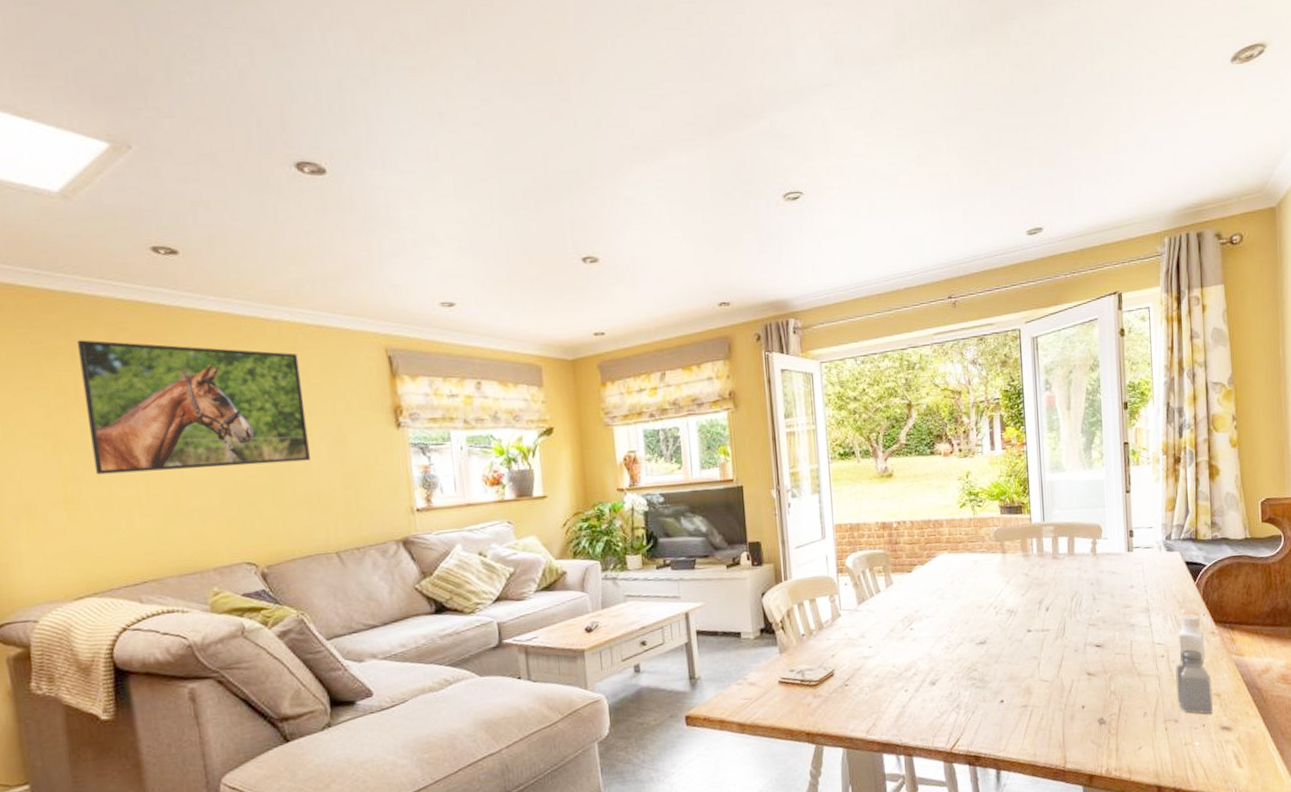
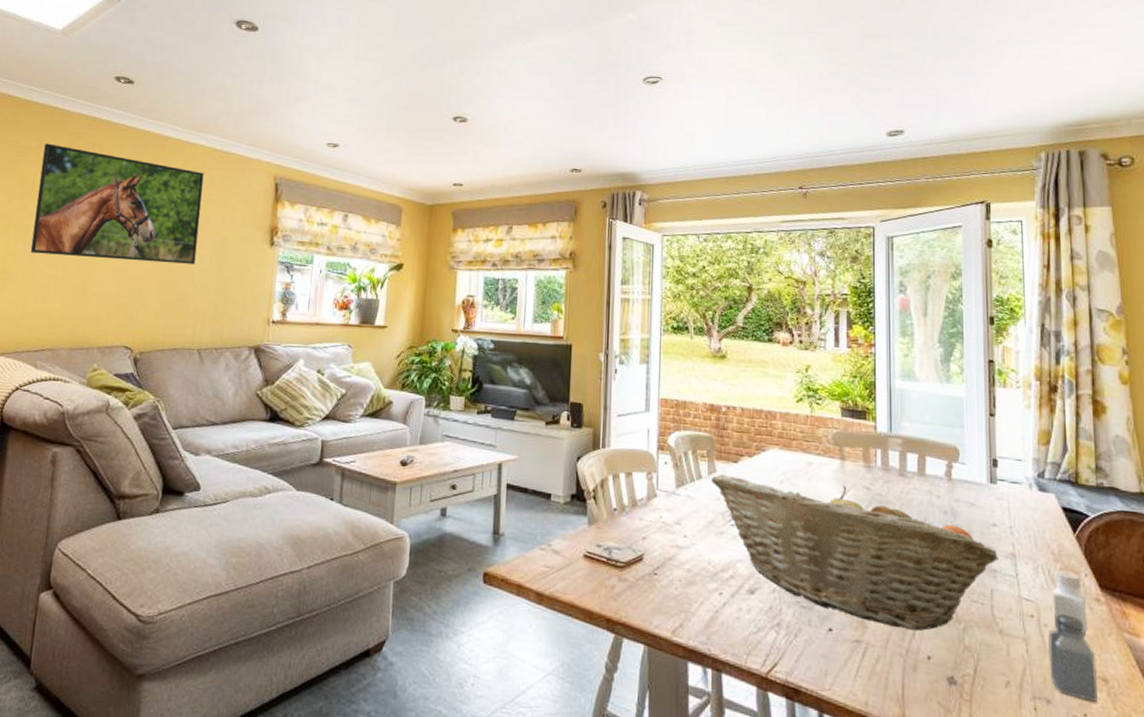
fruit basket: none [889,576,1136,688] -> present [711,474,998,631]

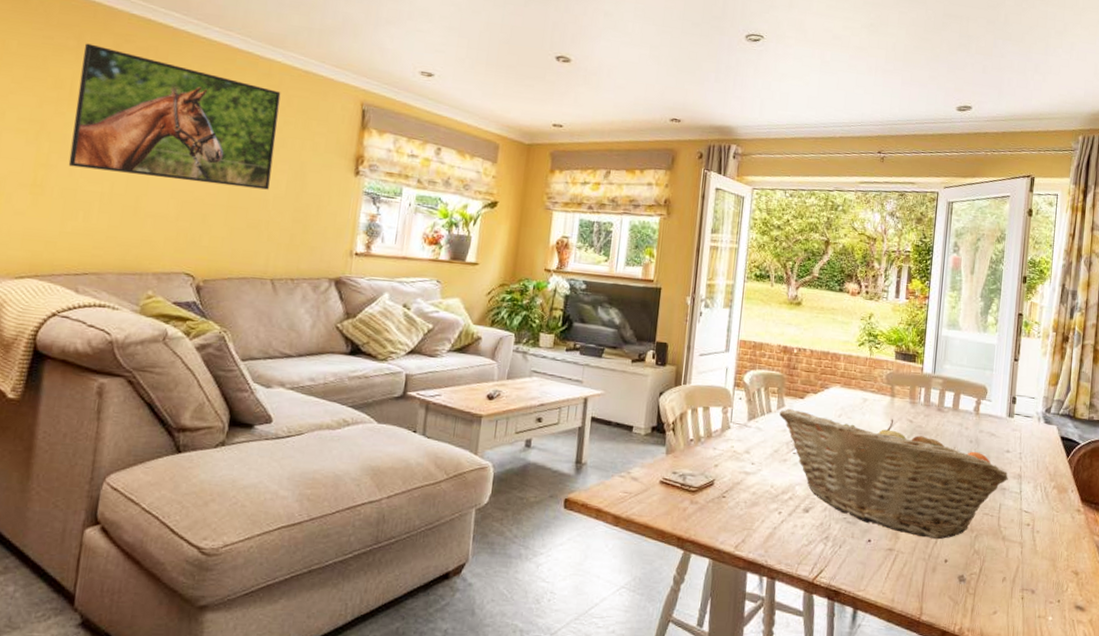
saltshaker: present [1048,613,1098,702] -> none [1036,522,1072,590]
pepper shaker: present [1052,570,1088,636] -> none [1044,487,1070,540]

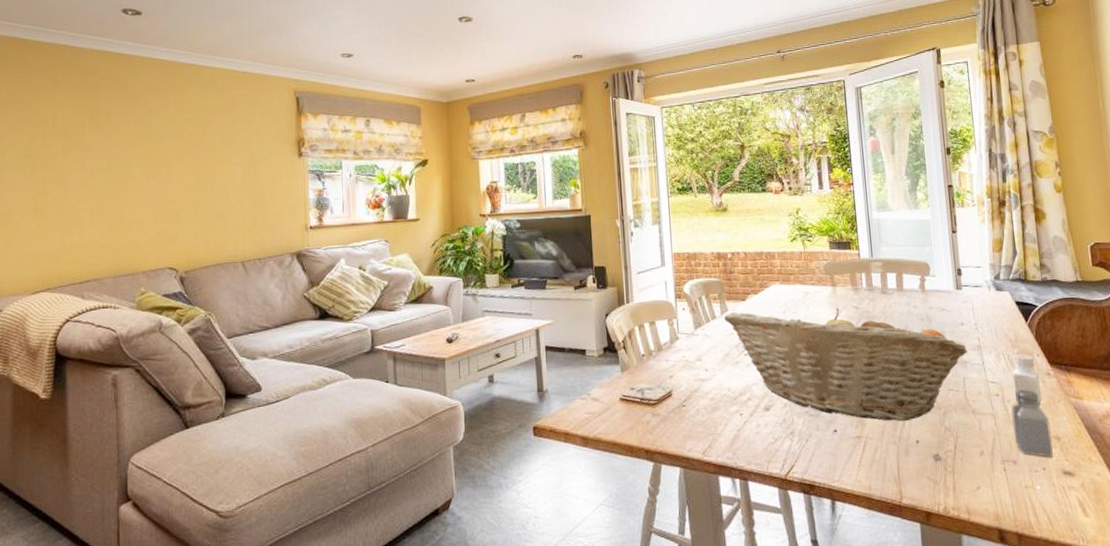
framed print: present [68,43,281,190] -> none [59,81,227,190]
saltshaker: none [1036,522,1072,590] -> present [1011,389,1053,457]
pepper shaker: none [1044,487,1070,540] -> present [1012,354,1042,405]

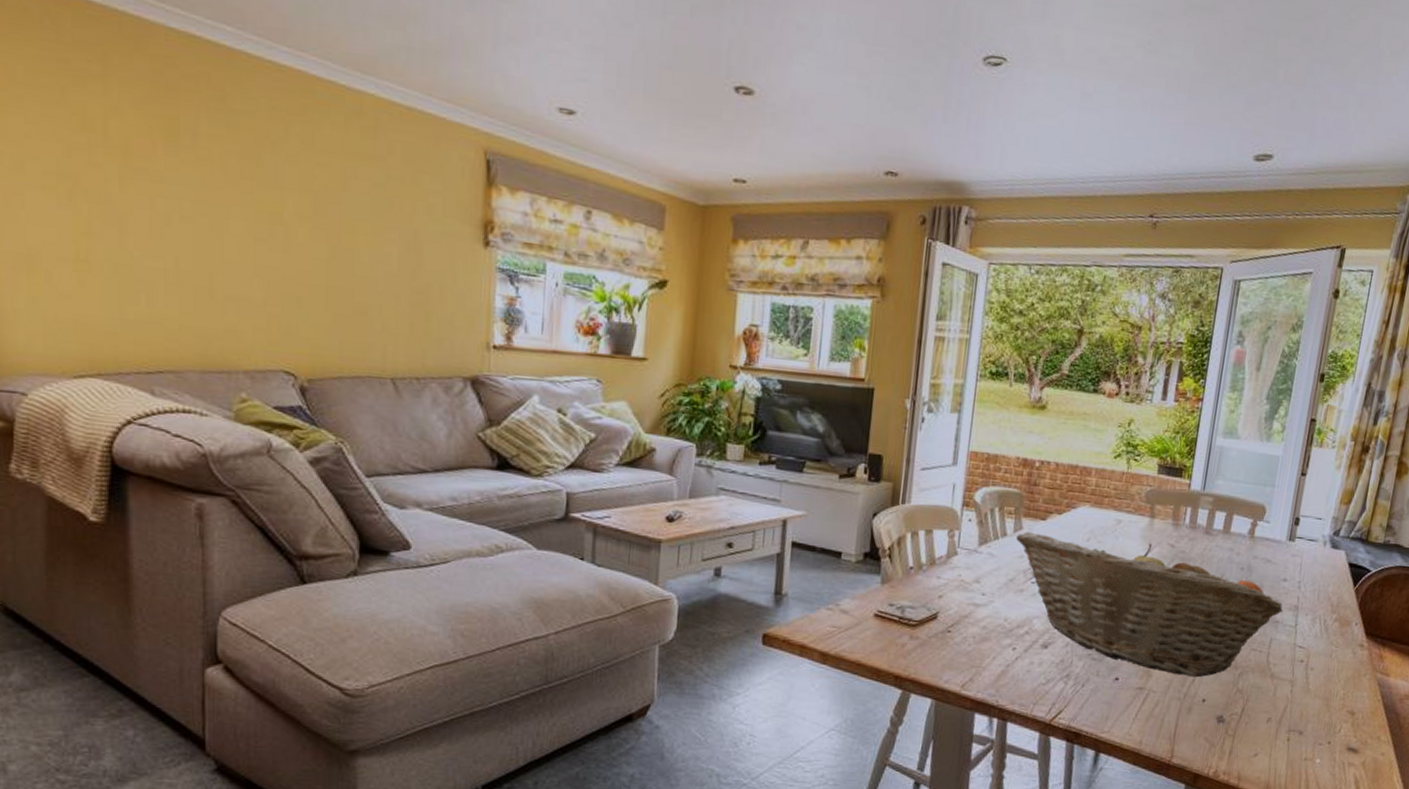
saltshaker: present [1011,389,1053,457] -> none [1307,658,1349,731]
pepper shaker: present [1012,354,1042,405] -> none [1319,620,1352,677]

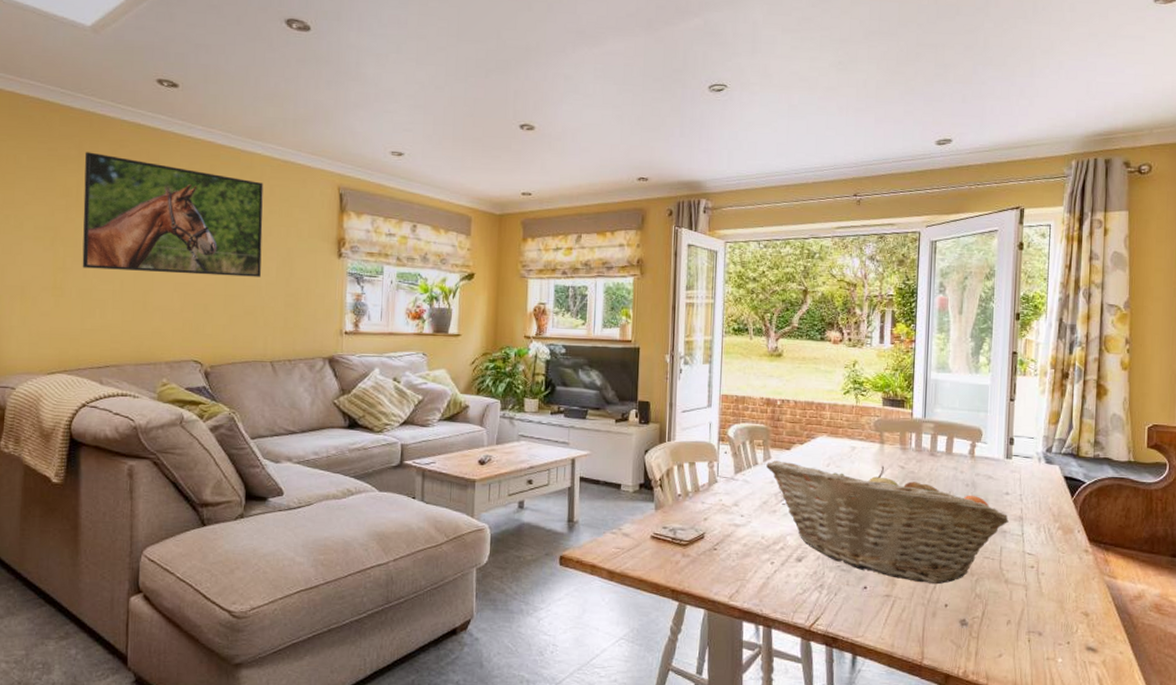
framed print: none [112,69,379,266] -> present [82,152,264,277]

